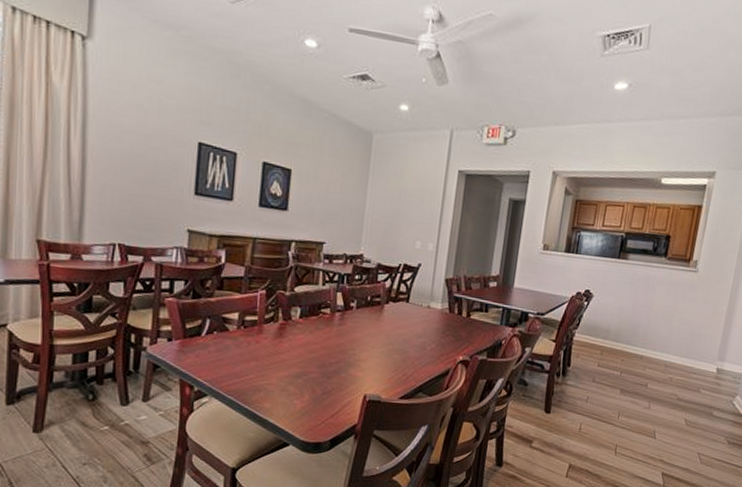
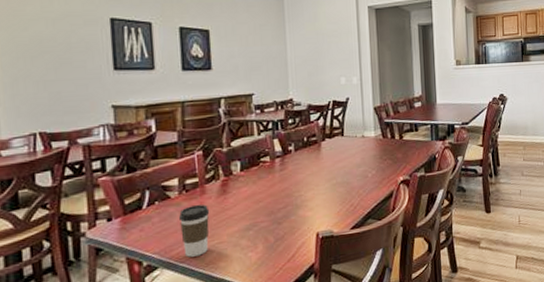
coffee cup: none [233,342,264,392] -> present [178,204,210,257]

